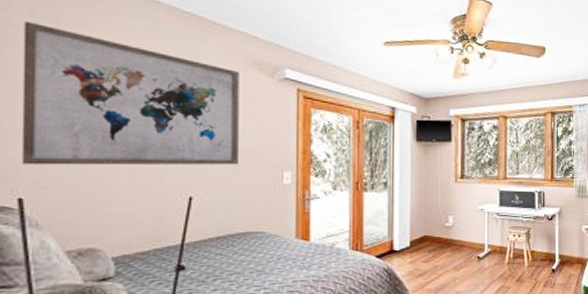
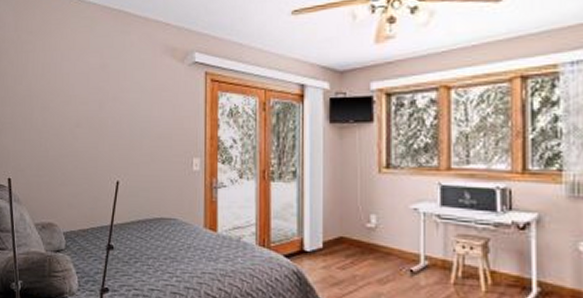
wall art: present [21,21,239,166] -> none [10,35,156,152]

